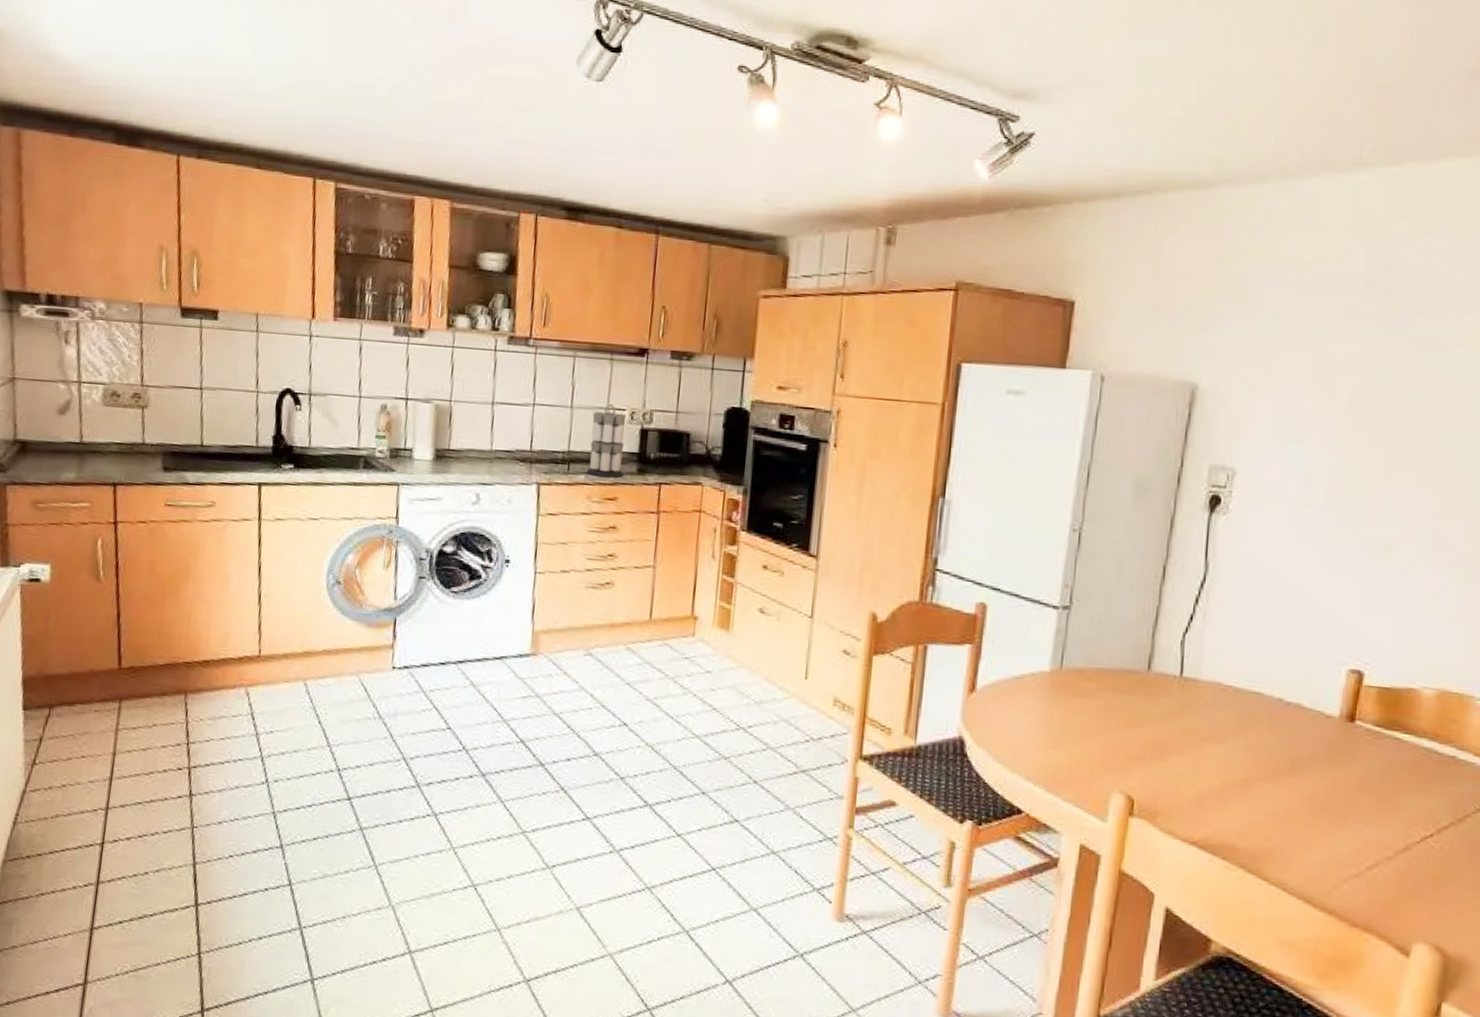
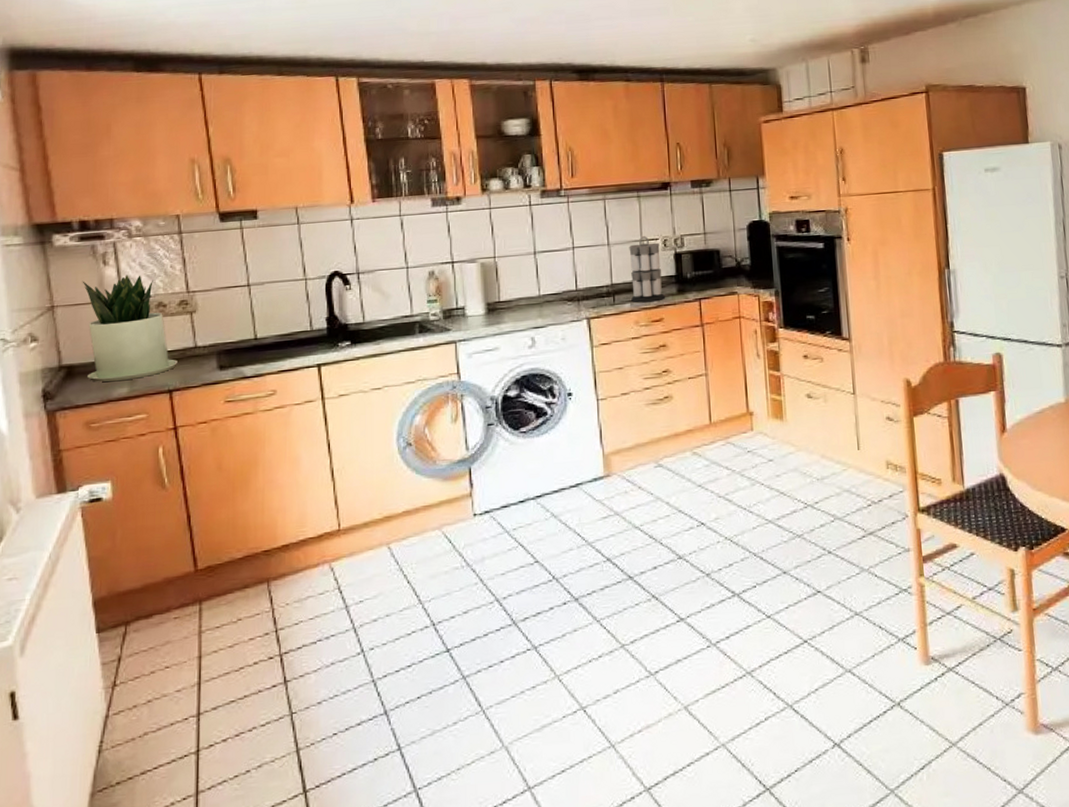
planter: none [39,356,125,466] -> present [82,275,178,382]

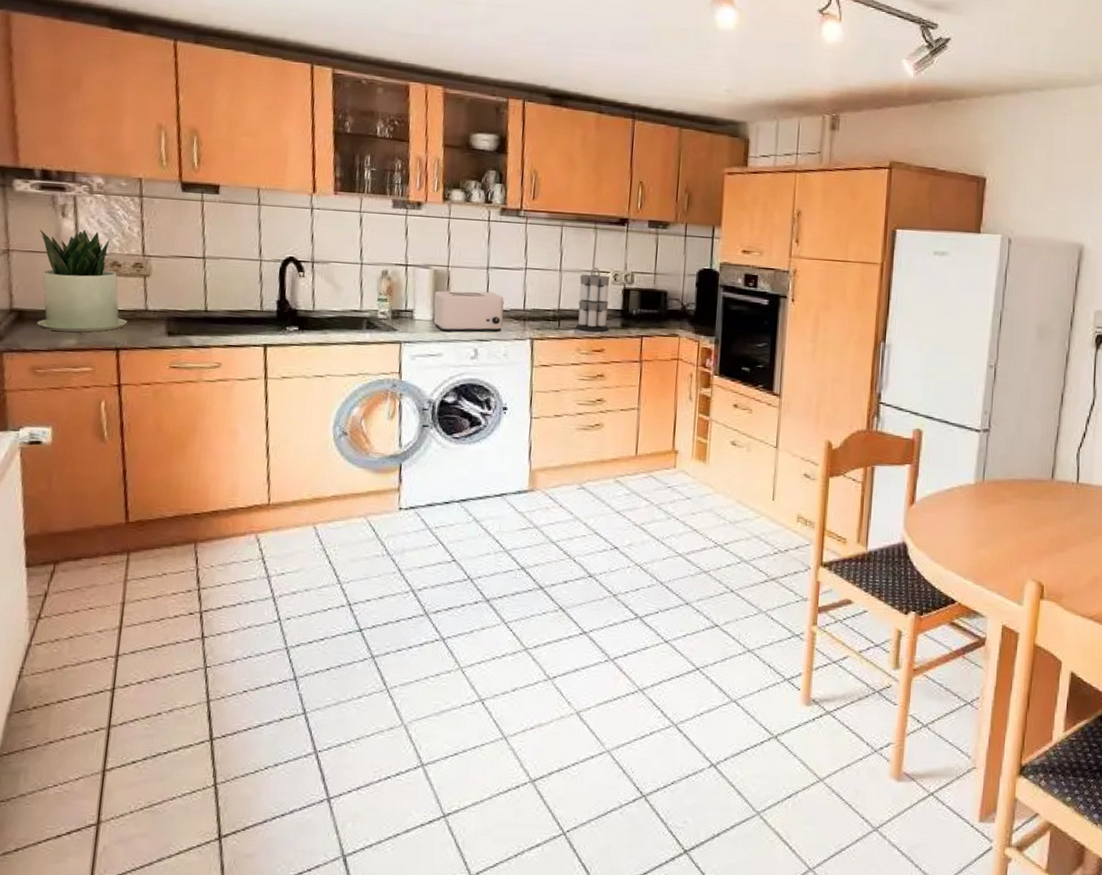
toaster: none [484,276,557,325] -> present [433,291,505,333]

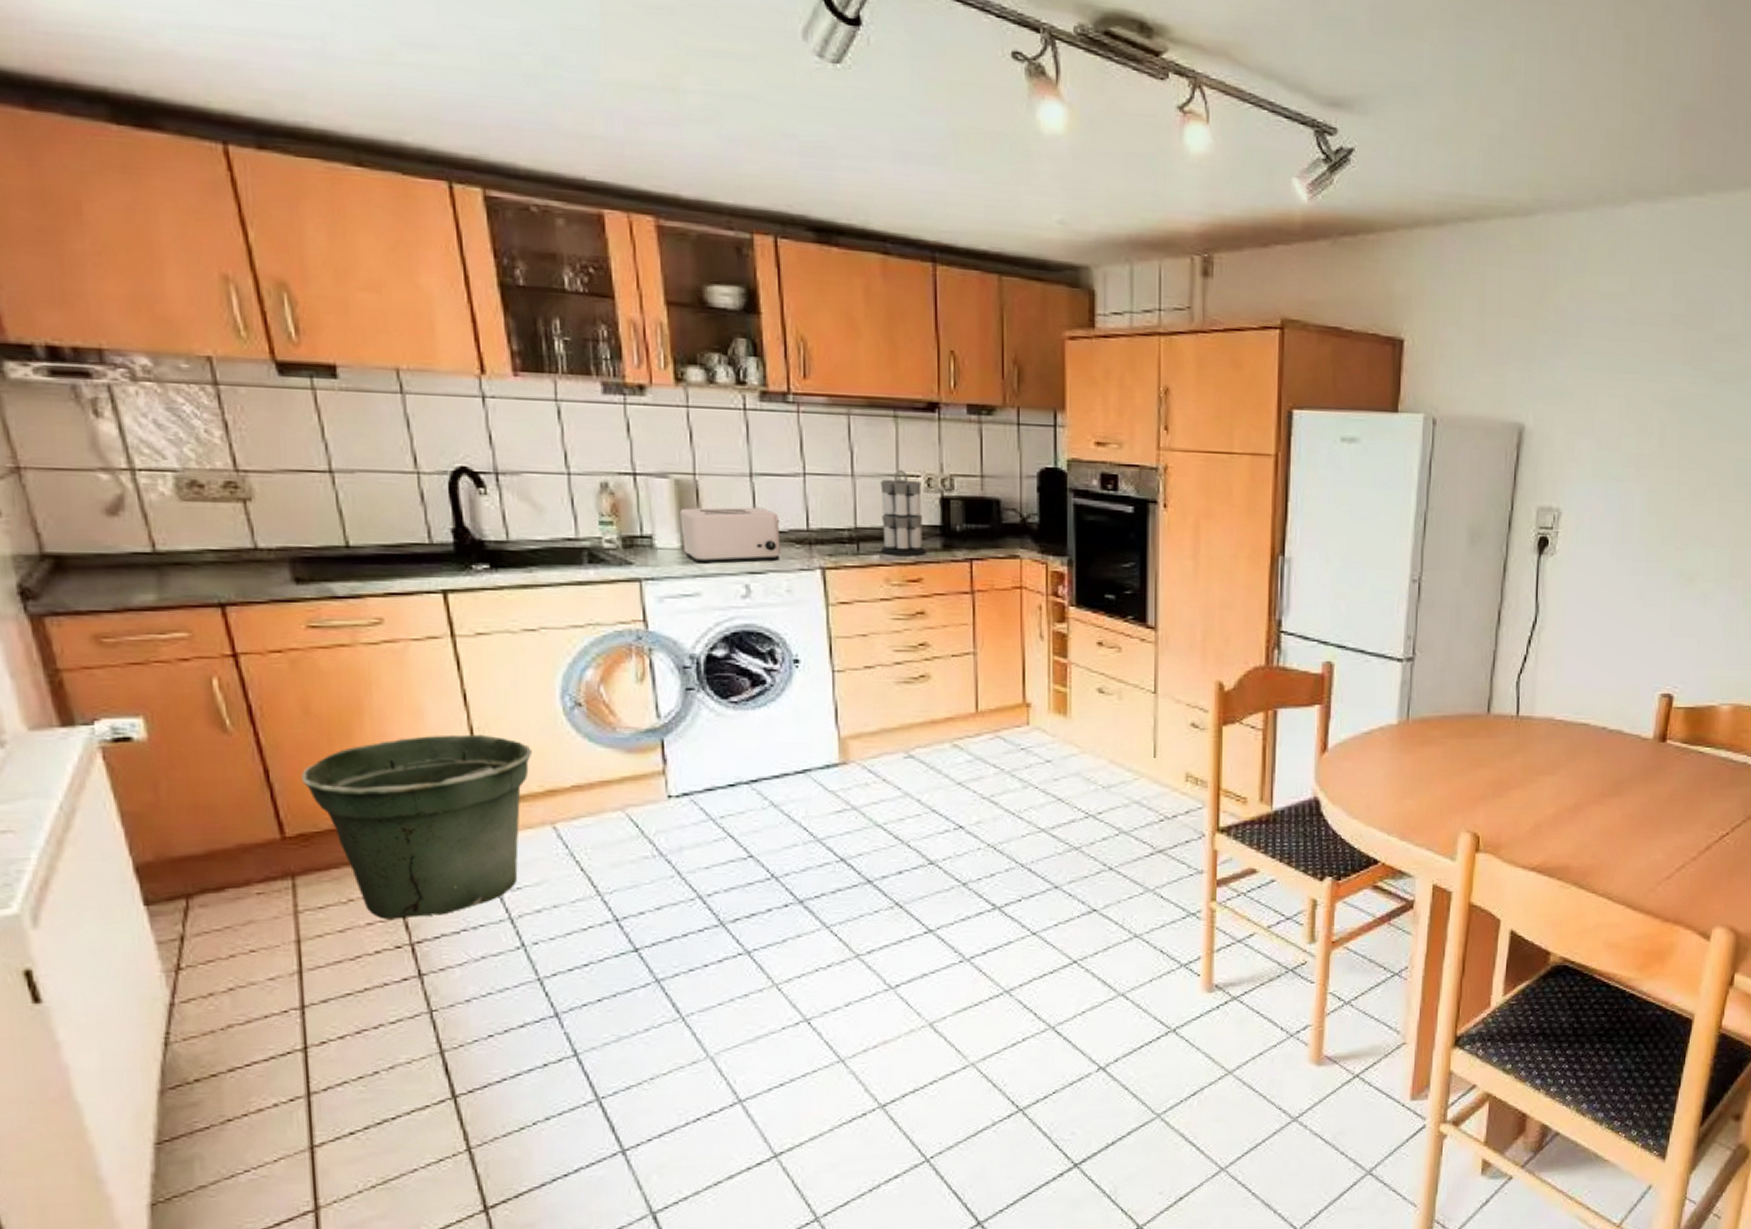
planter: present [37,229,127,333] -> none [62,435,229,585]
flower pot: none [146,451,307,591] -> present [301,734,532,920]

